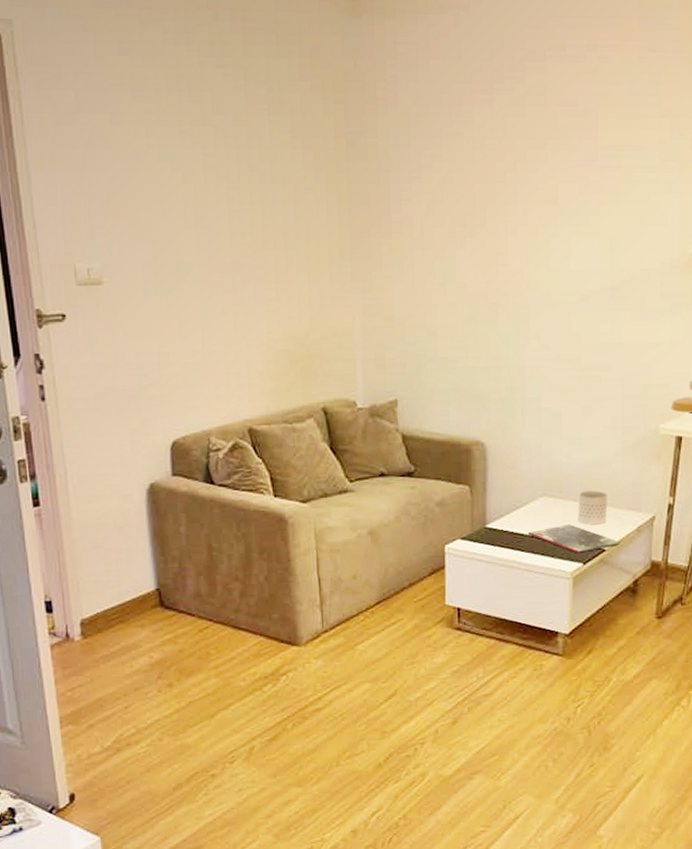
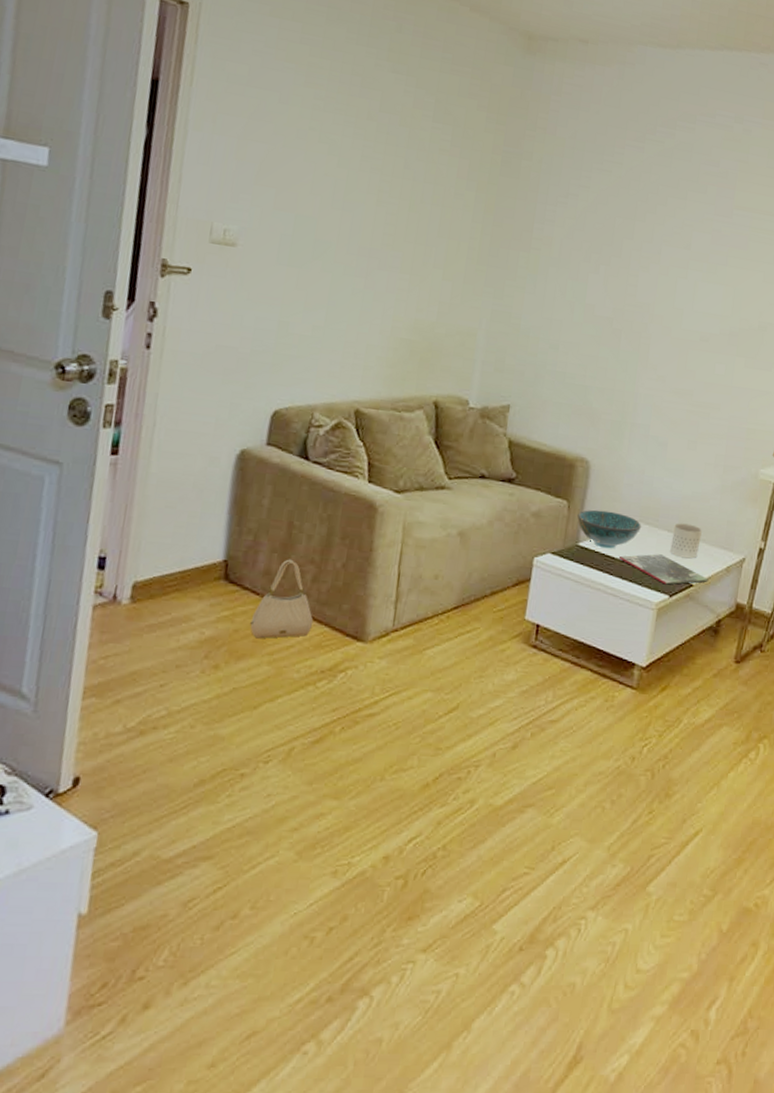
handbag: none [192,579,249,656] -> present [250,559,314,639]
decorative bowl: none [481,489,547,527] -> present [577,509,642,549]

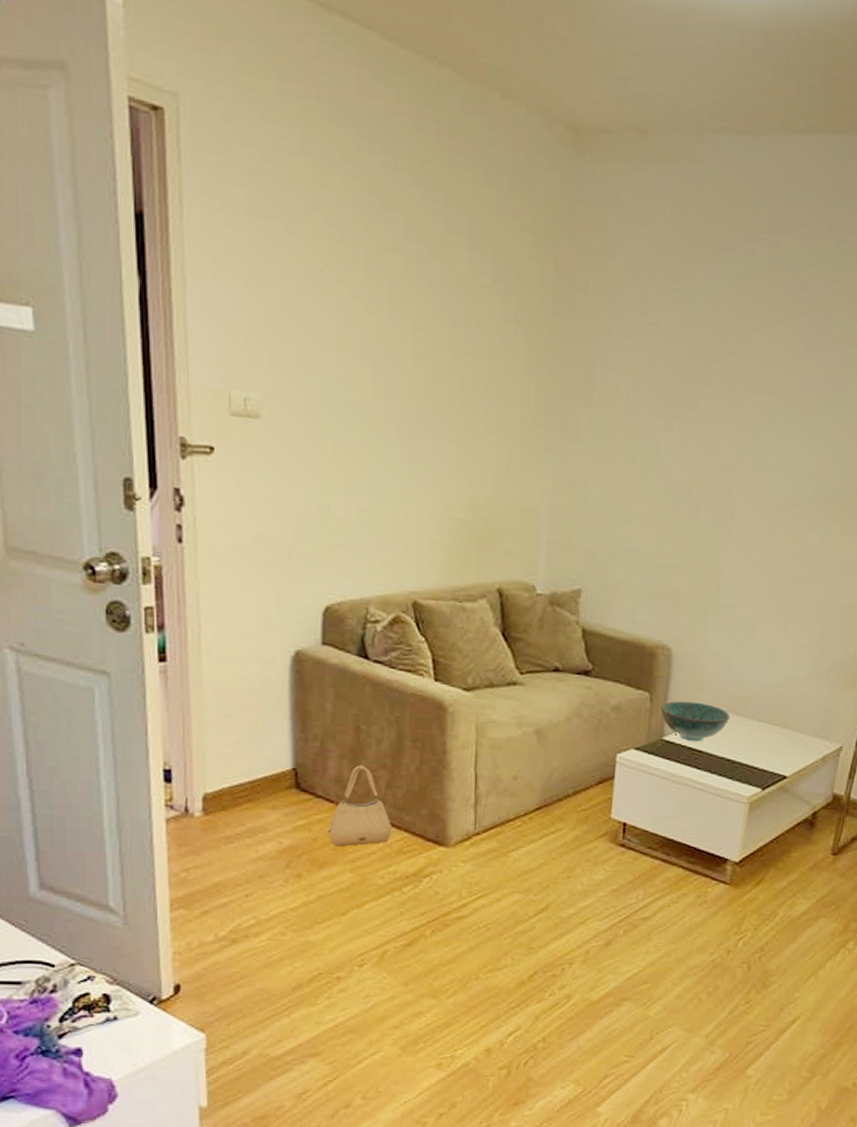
magazine: present [619,554,708,585] -> none [707,745,803,778]
mug: present [670,523,702,559] -> none [761,711,795,750]

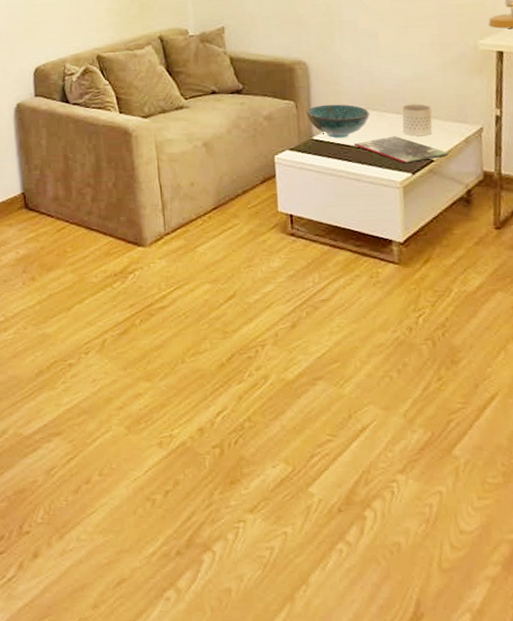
handbag: present [328,765,393,847] -> none [51,185,100,253]
magazine: none [707,745,803,778] -> present [355,136,449,164]
mug: none [761,711,795,750] -> present [401,104,432,137]

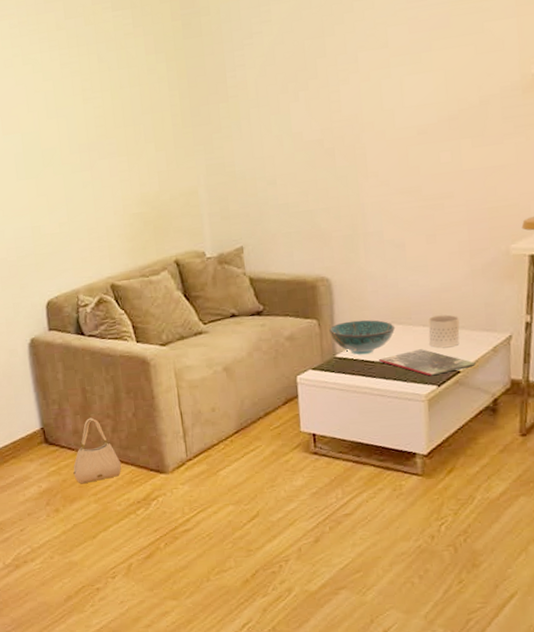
handbag: none [51,185,100,253] -> present [73,417,122,484]

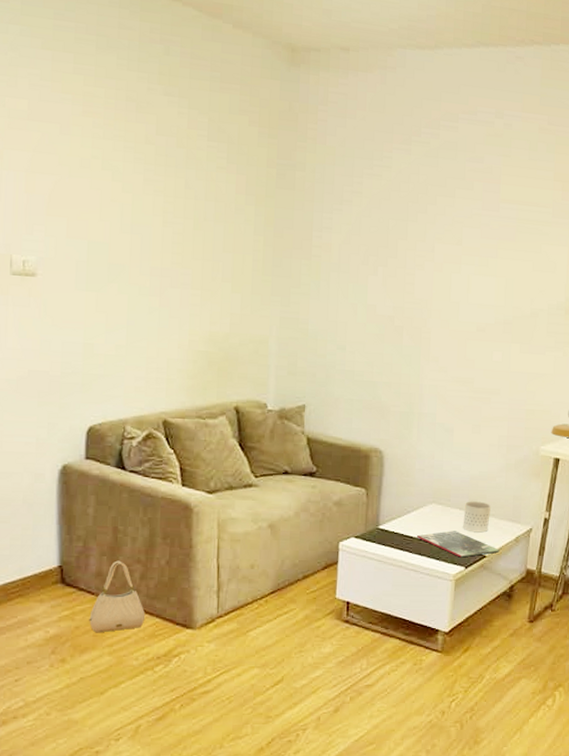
decorative bowl: present [329,319,396,355] -> none [376,495,436,529]

